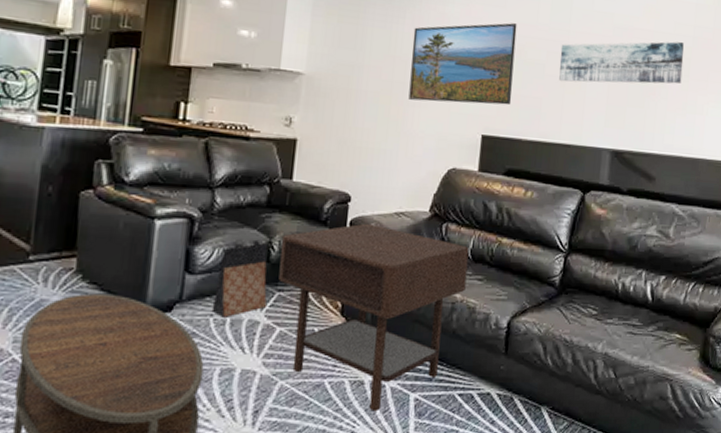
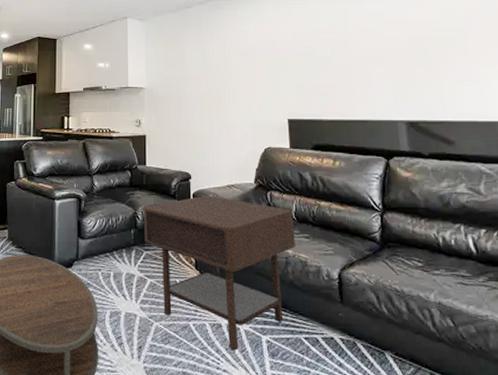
bag: present [211,239,269,318] -> none [99,211,138,272]
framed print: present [408,23,517,106] -> none [221,31,309,98]
wall art: present [559,41,684,84] -> none [343,26,462,71]

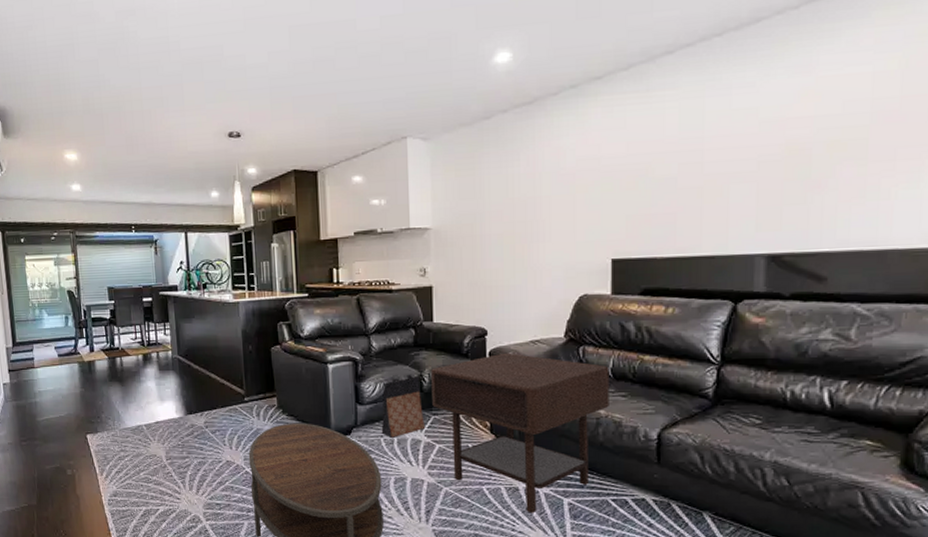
bag: none [99,211,138,272] -> present [381,374,425,438]

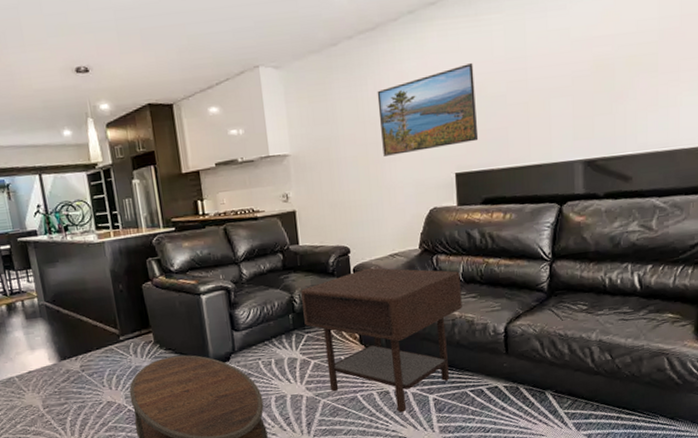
bag: present [381,374,425,438] -> none [256,296,300,359]
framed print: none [529,142,642,236] -> present [377,63,479,156]

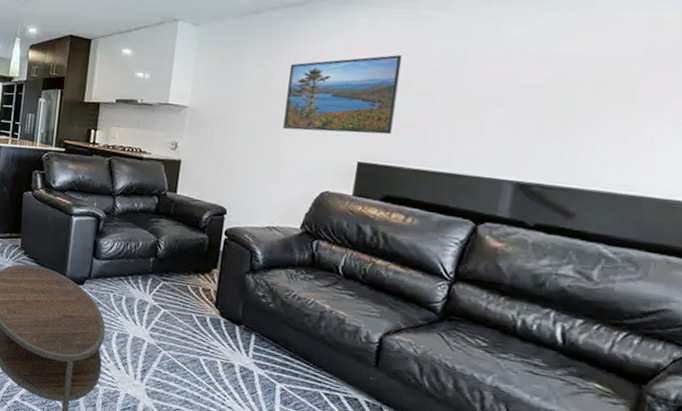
side table: present [301,267,462,413] -> none [164,233,340,392]

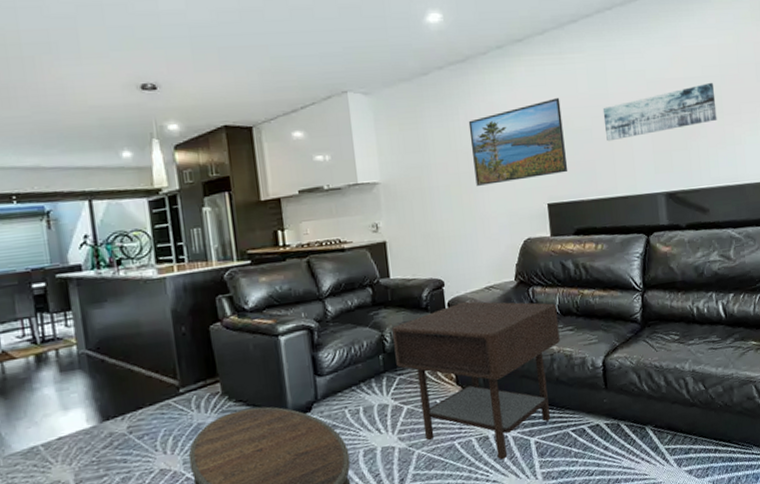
side table: none [164,233,340,392] -> present [392,301,560,460]
wall art: none [450,66,627,113] -> present [602,83,717,142]

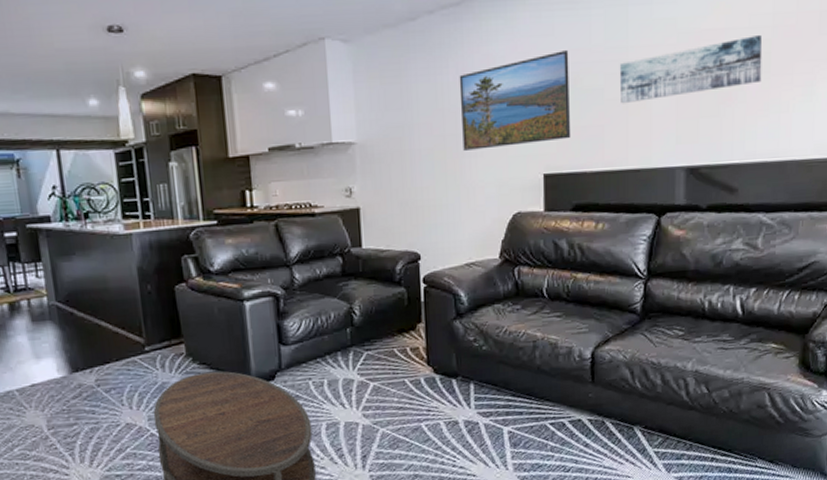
side table: present [392,301,560,460] -> none [362,277,545,447]

